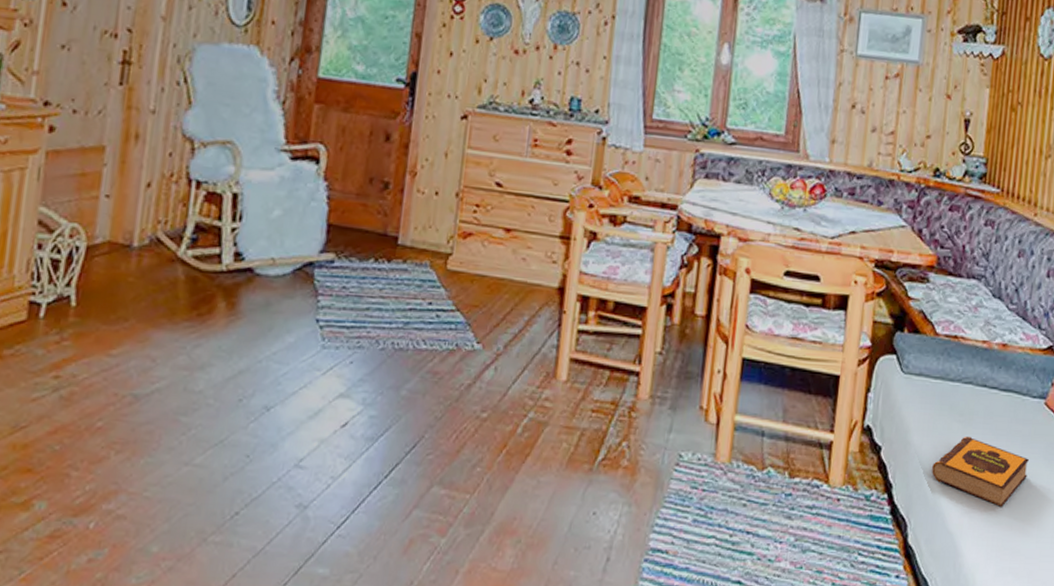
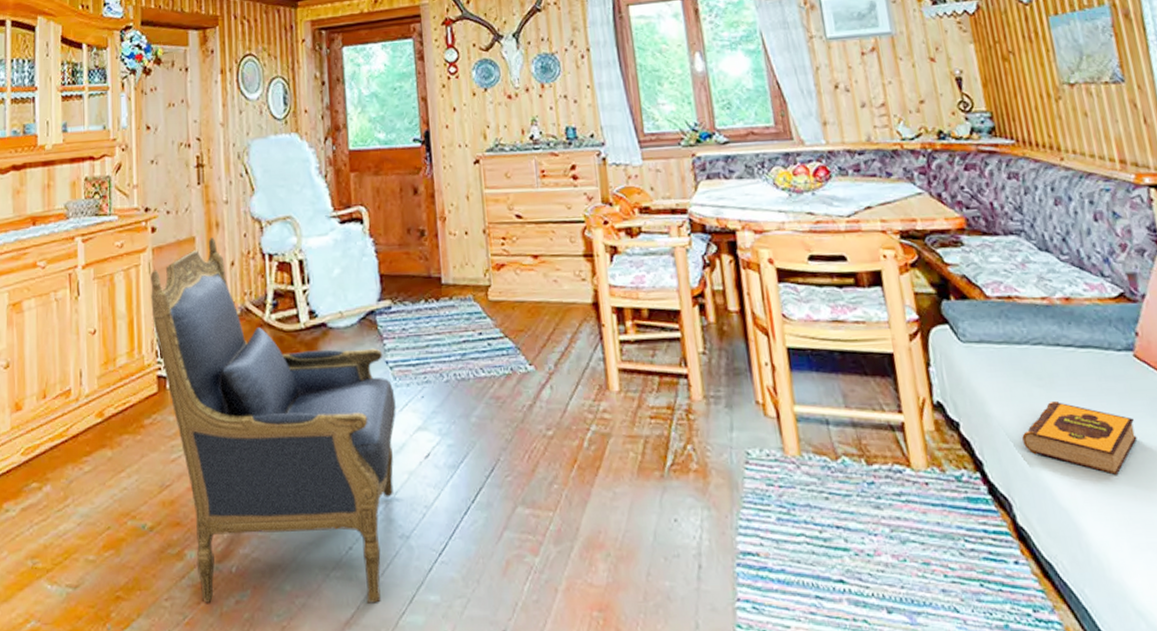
armchair: none [33,149,320,572] -> present [150,236,396,603]

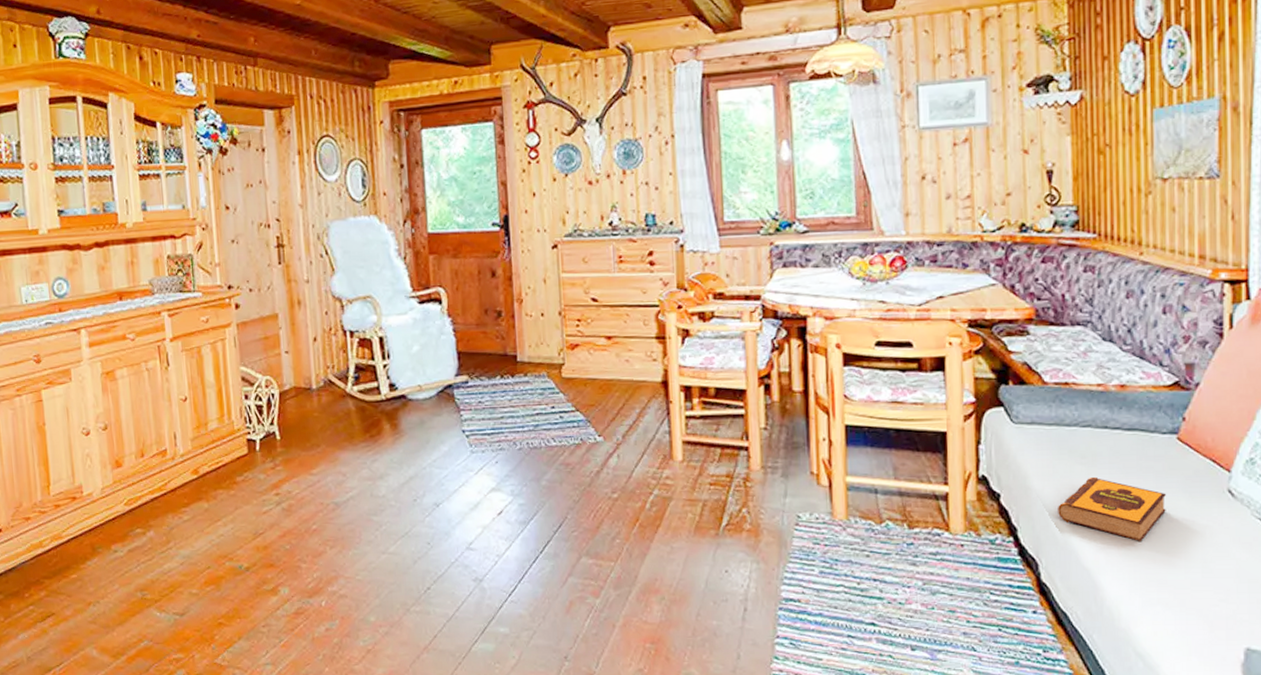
armchair: present [150,236,396,603] -> none [236,313,472,633]

